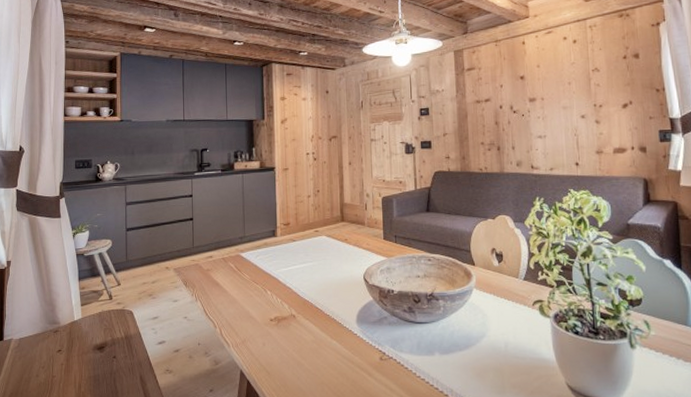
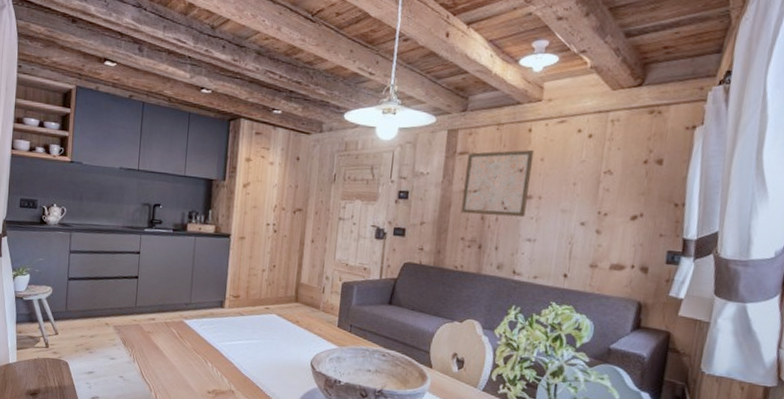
wall art: none [475,58,533,121] -> present [460,149,535,218]

